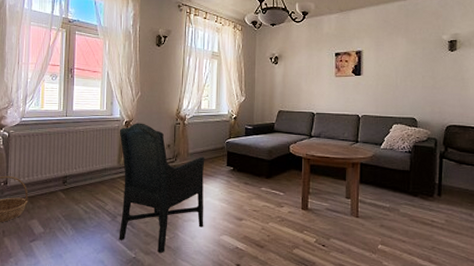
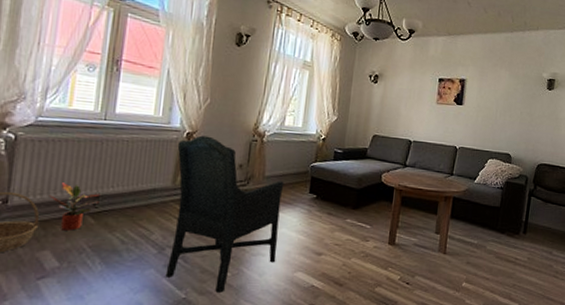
potted plant: none [33,167,67,204] -> present [49,183,100,231]

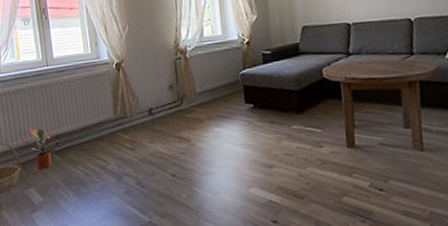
chair: present [165,135,284,293] -> none [110,63,227,215]

